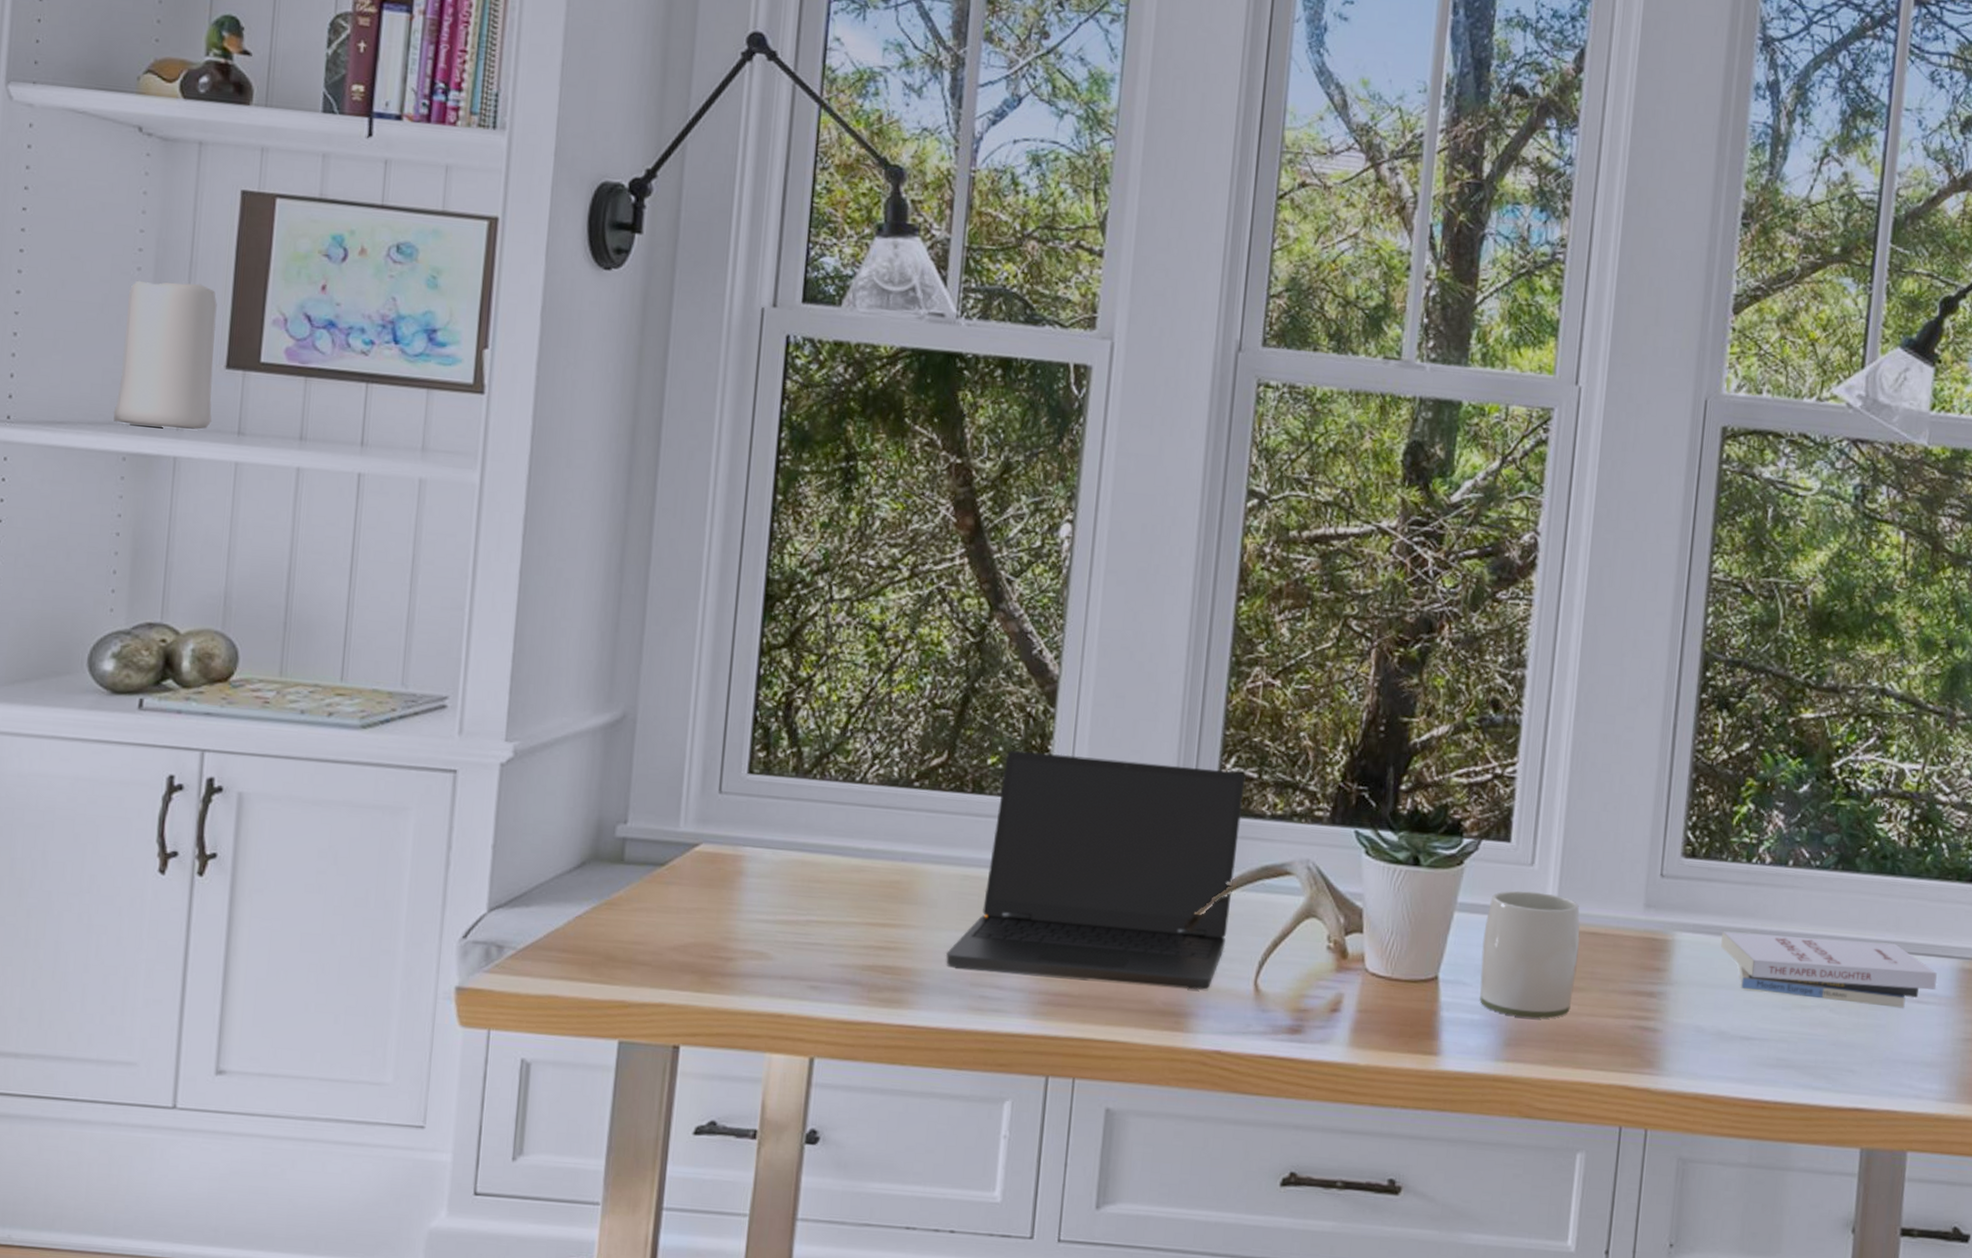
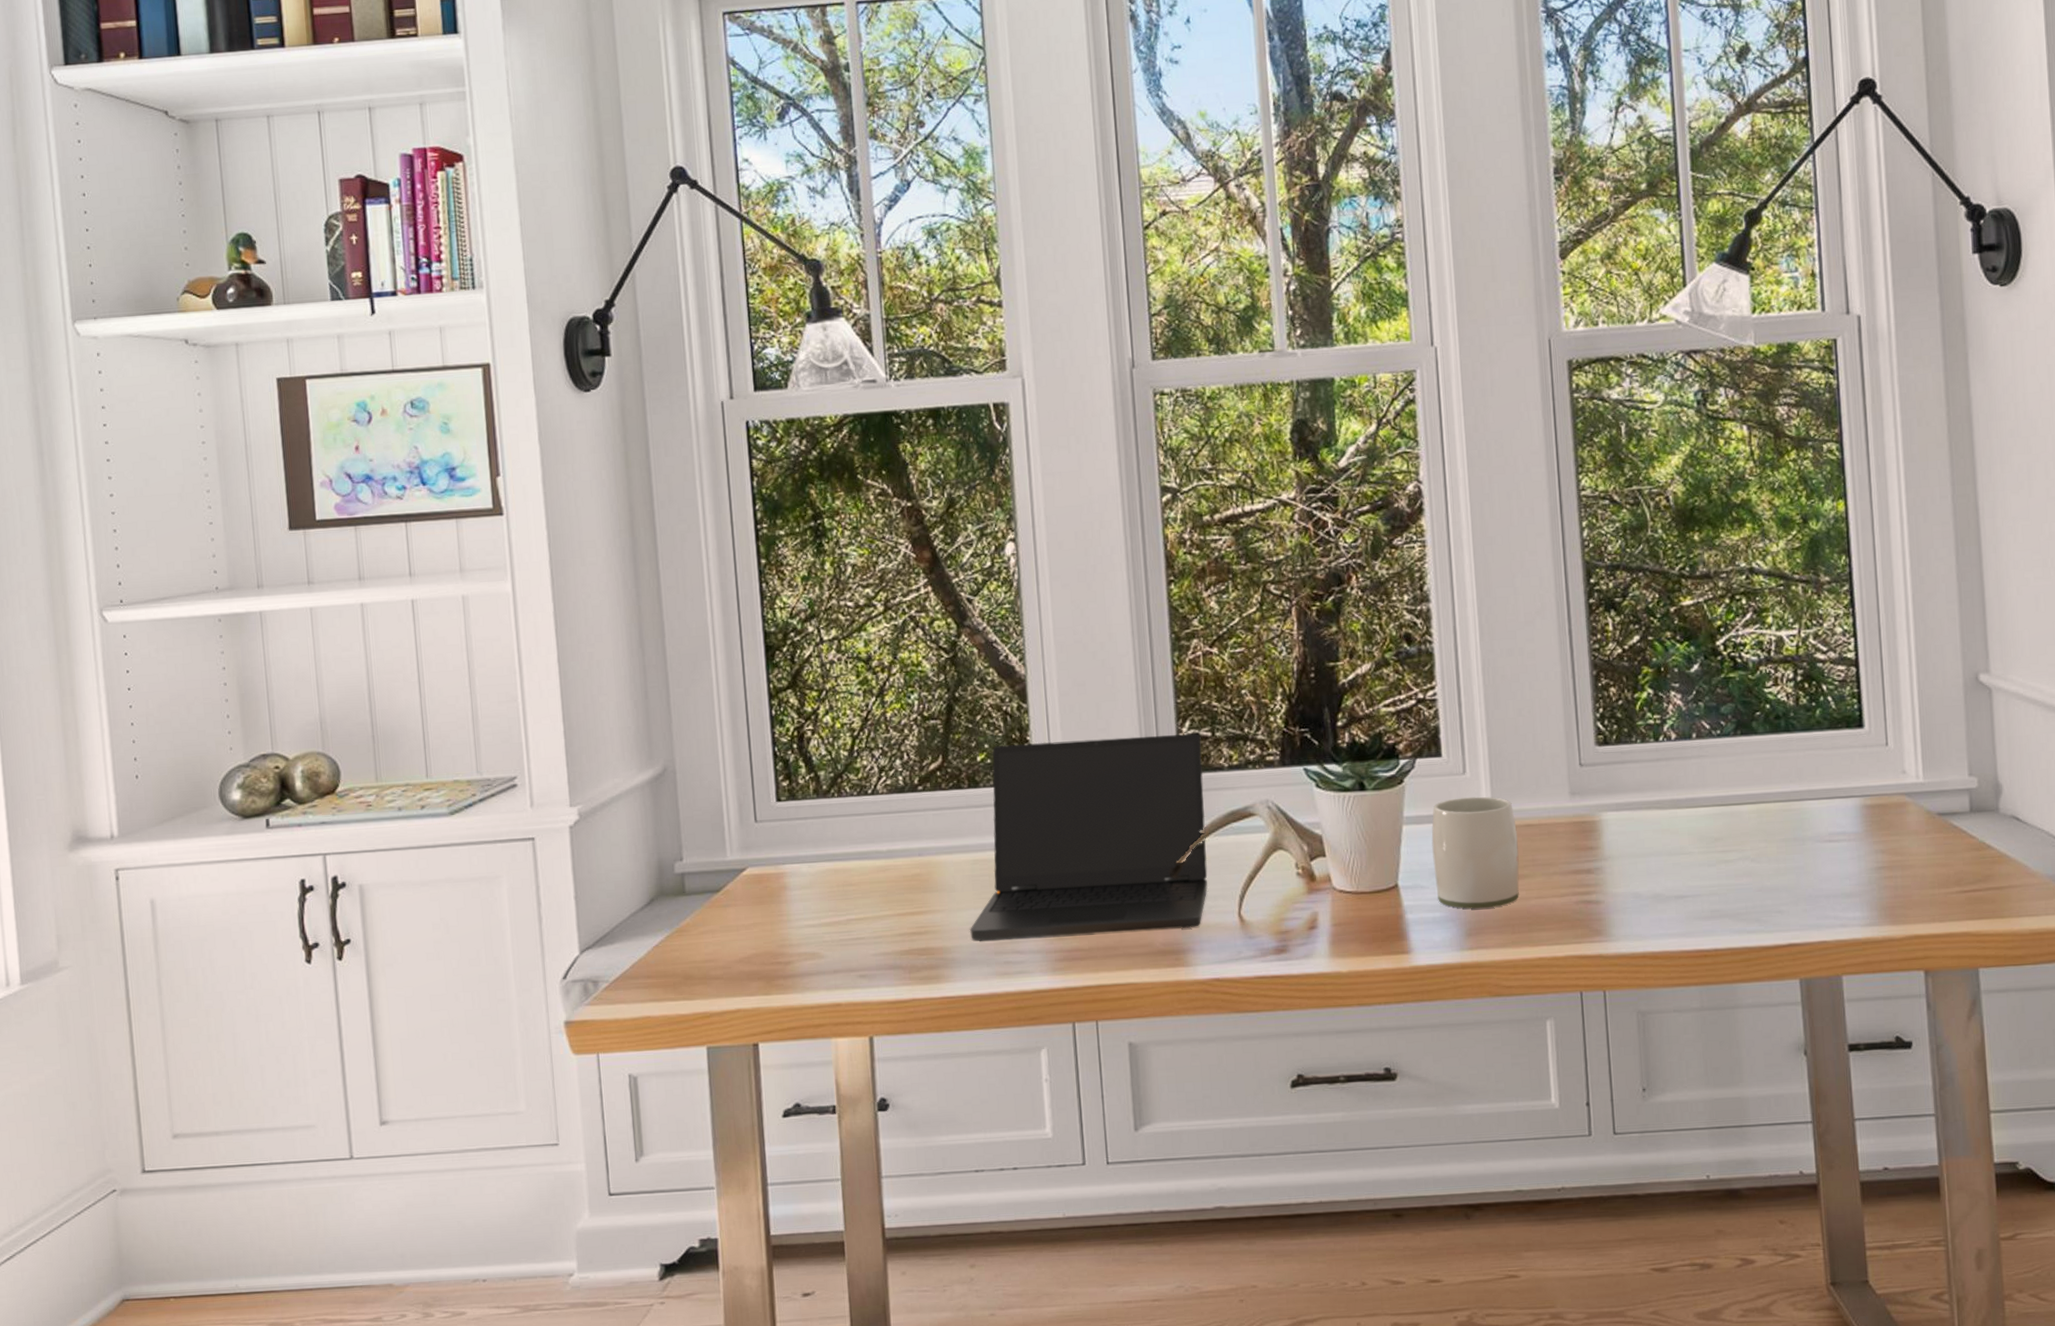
candle: present [113,280,217,430] -> none [200,462,285,591]
books: present [1721,931,1937,1009] -> none [1643,792,1843,854]

